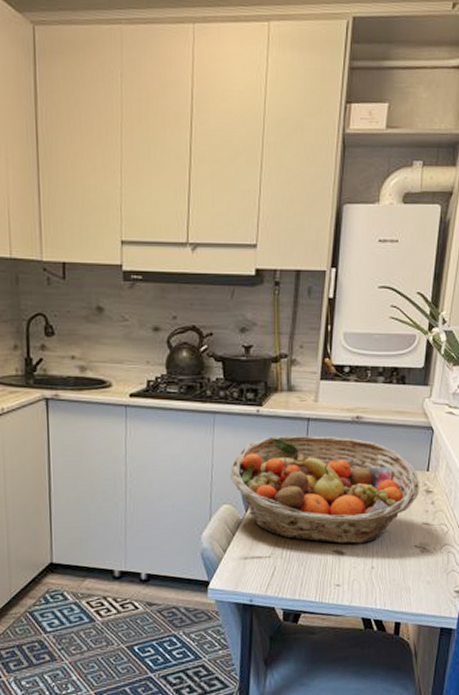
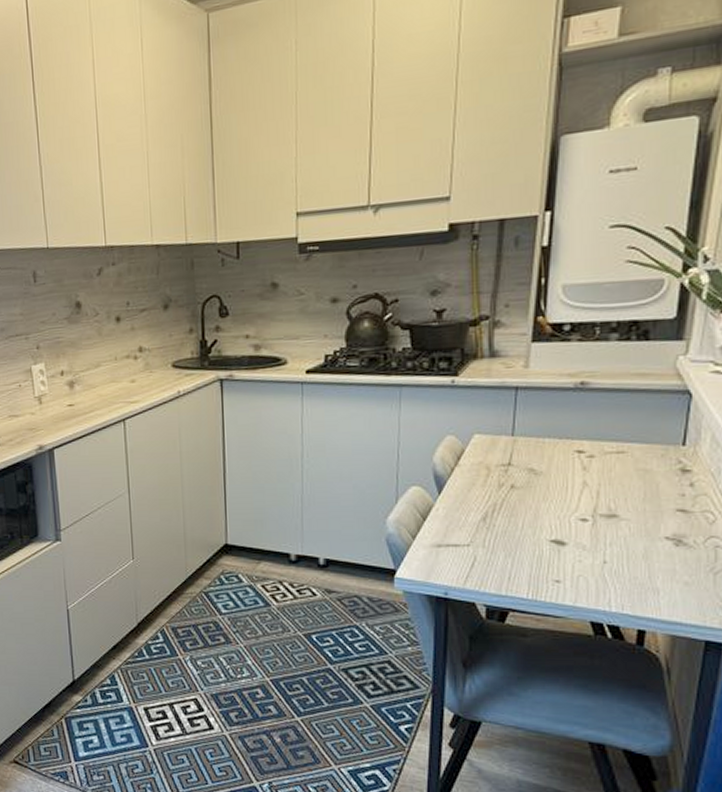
fruit basket: present [230,435,420,545] -> none [419,407,672,534]

